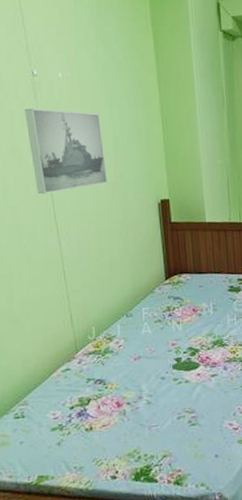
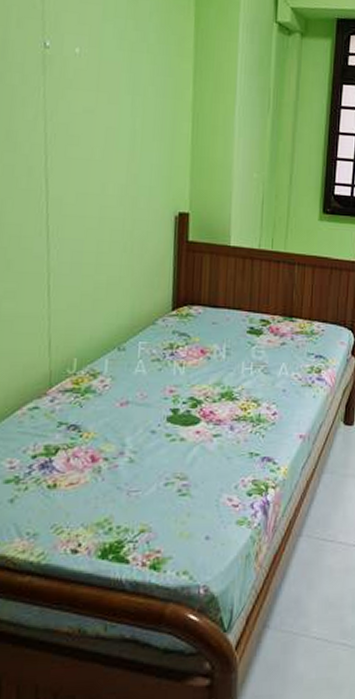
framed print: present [25,108,108,195] -> none [28,84,119,190]

